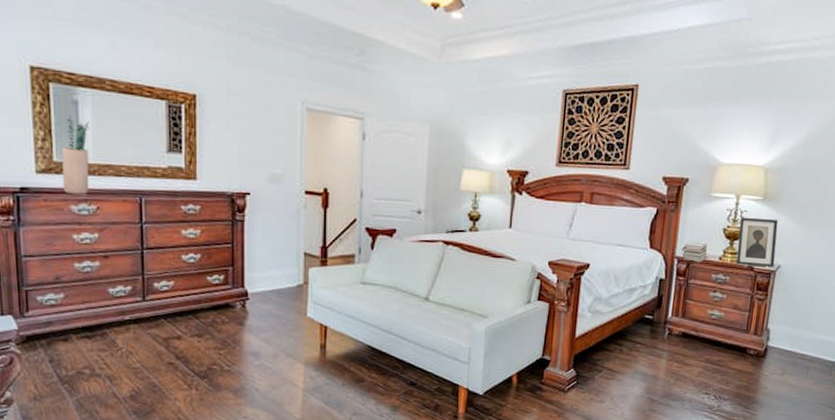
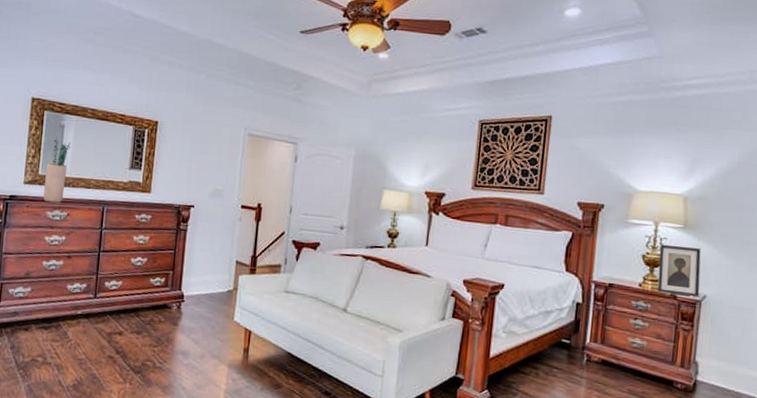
books: present [682,240,709,262] -> none [599,265,628,288]

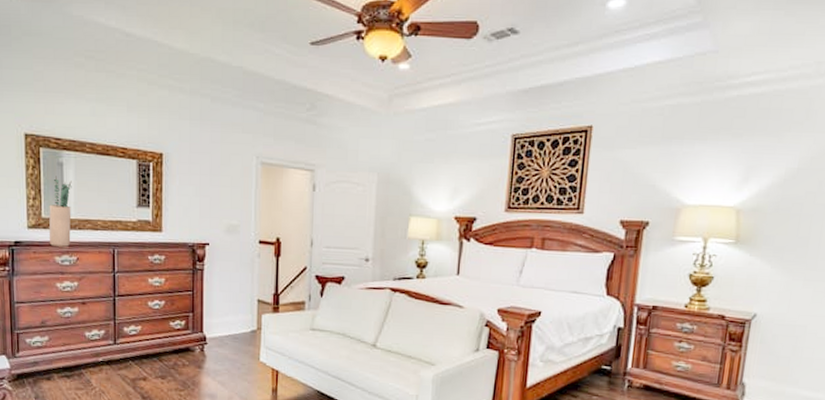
picture frame: present [658,244,701,297] -> none [705,261,753,316]

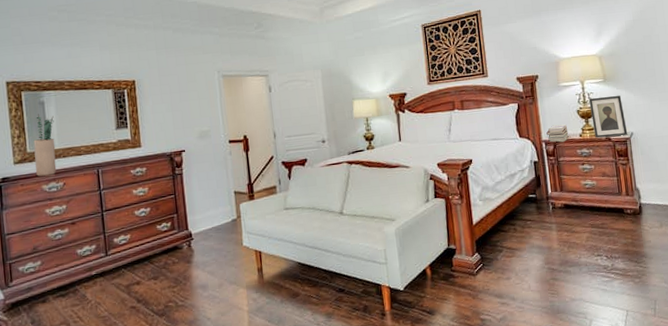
books: none [642,287,674,310] -> present [546,124,571,143]
picture frame: none [705,261,753,316] -> present [589,96,628,138]

